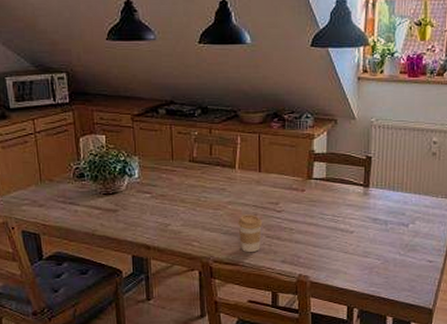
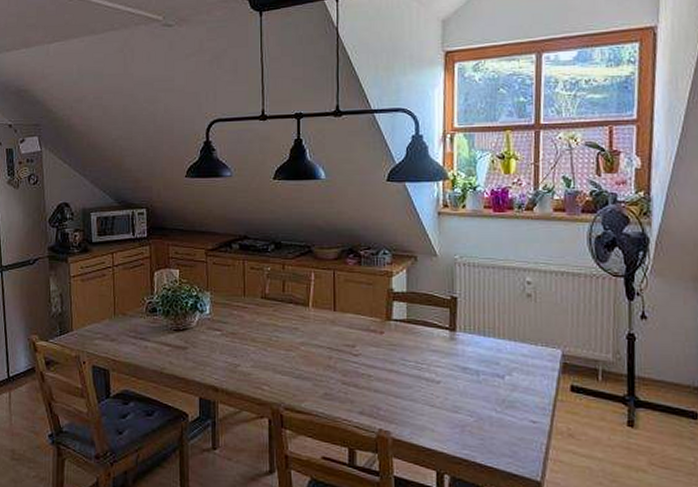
coffee cup: present [238,214,263,253] -> none [311,357,338,401]

